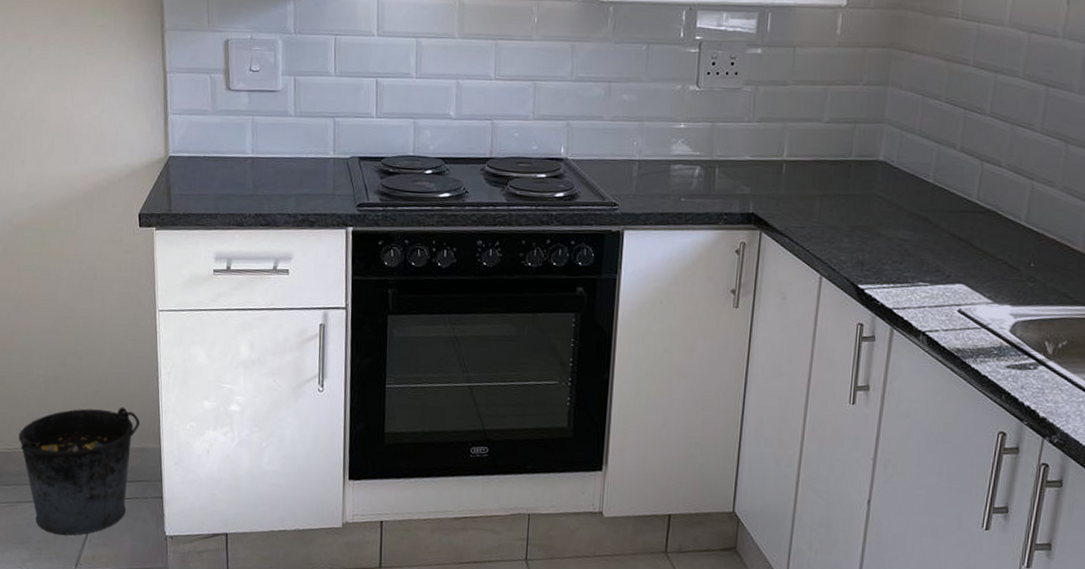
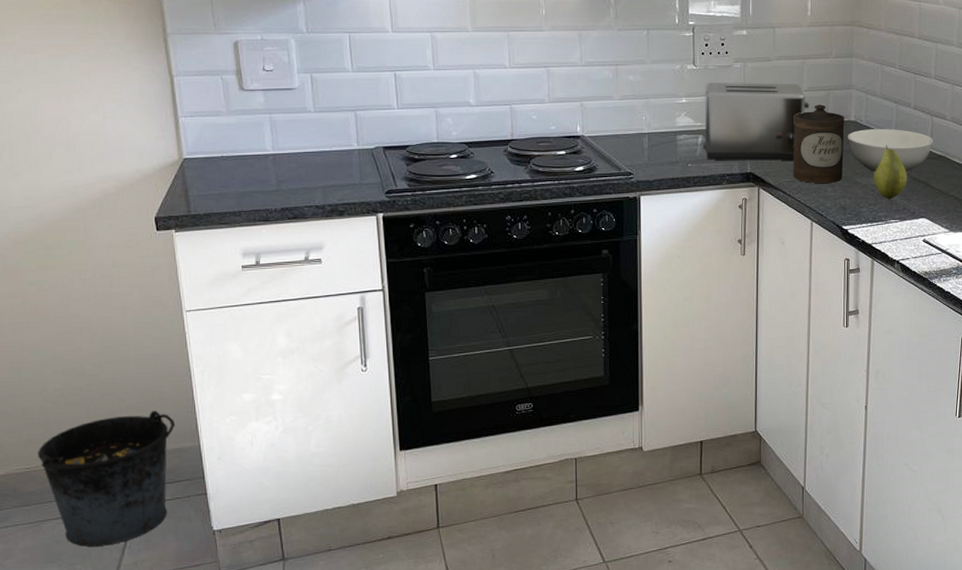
toaster: none [700,107,830,204] -> present [703,83,809,162]
canister: none [803,139,871,233] -> present [793,104,844,184]
bowl: none [873,172,982,228] -> present [848,129,934,173]
fruit: none [901,192,945,257] -> present [874,145,907,199]

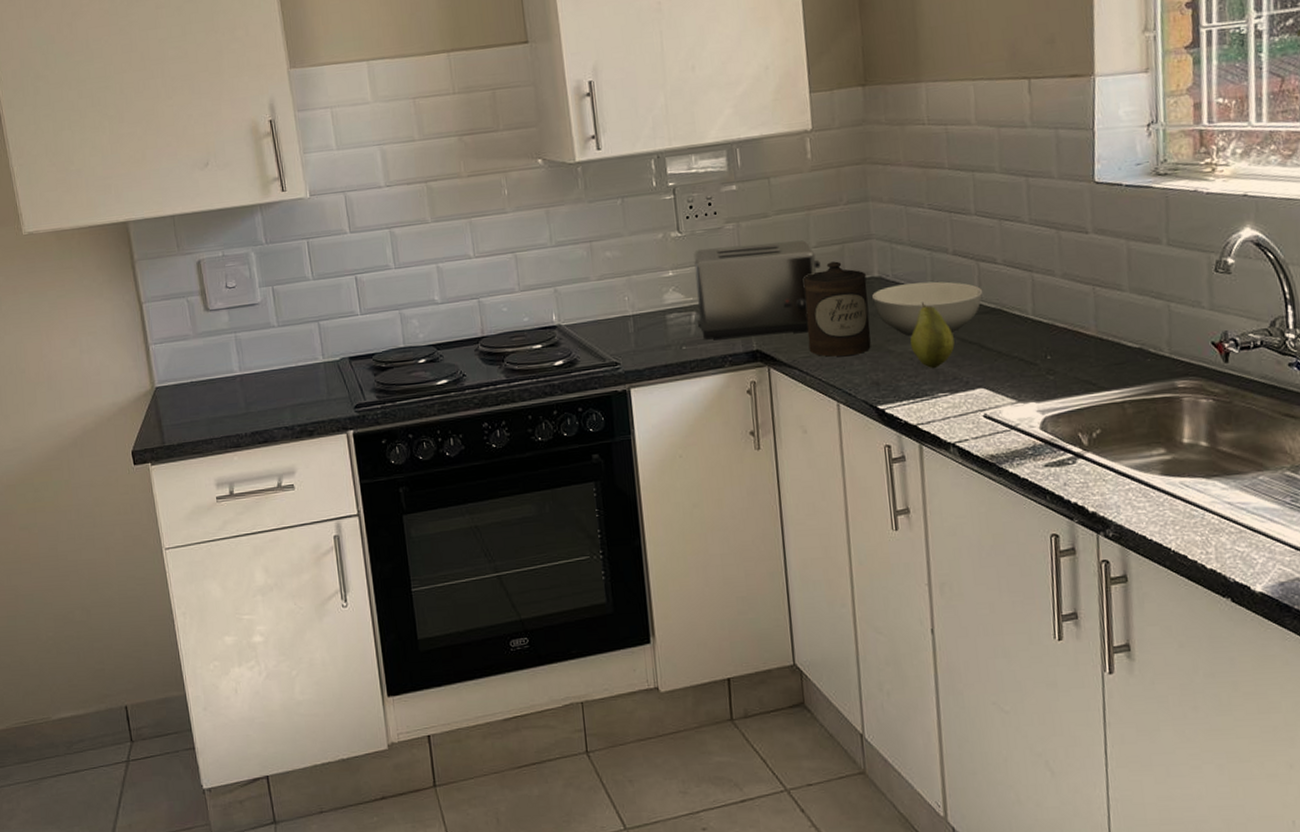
bucket: present [38,411,176,547] -> none [34,657,162,807]

